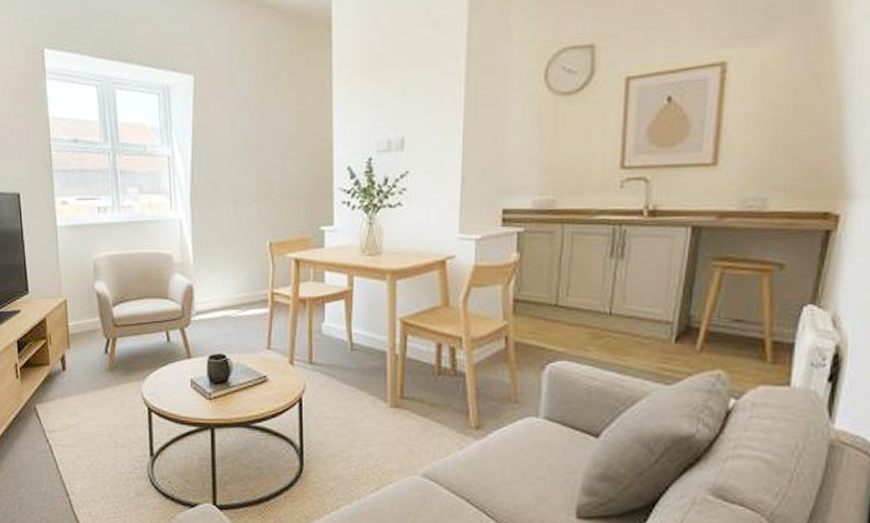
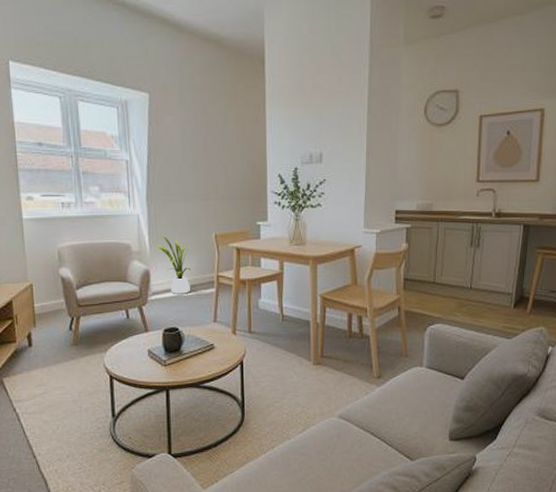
house plant: none [201,245,240,314] -> present [156,236,191,294]

